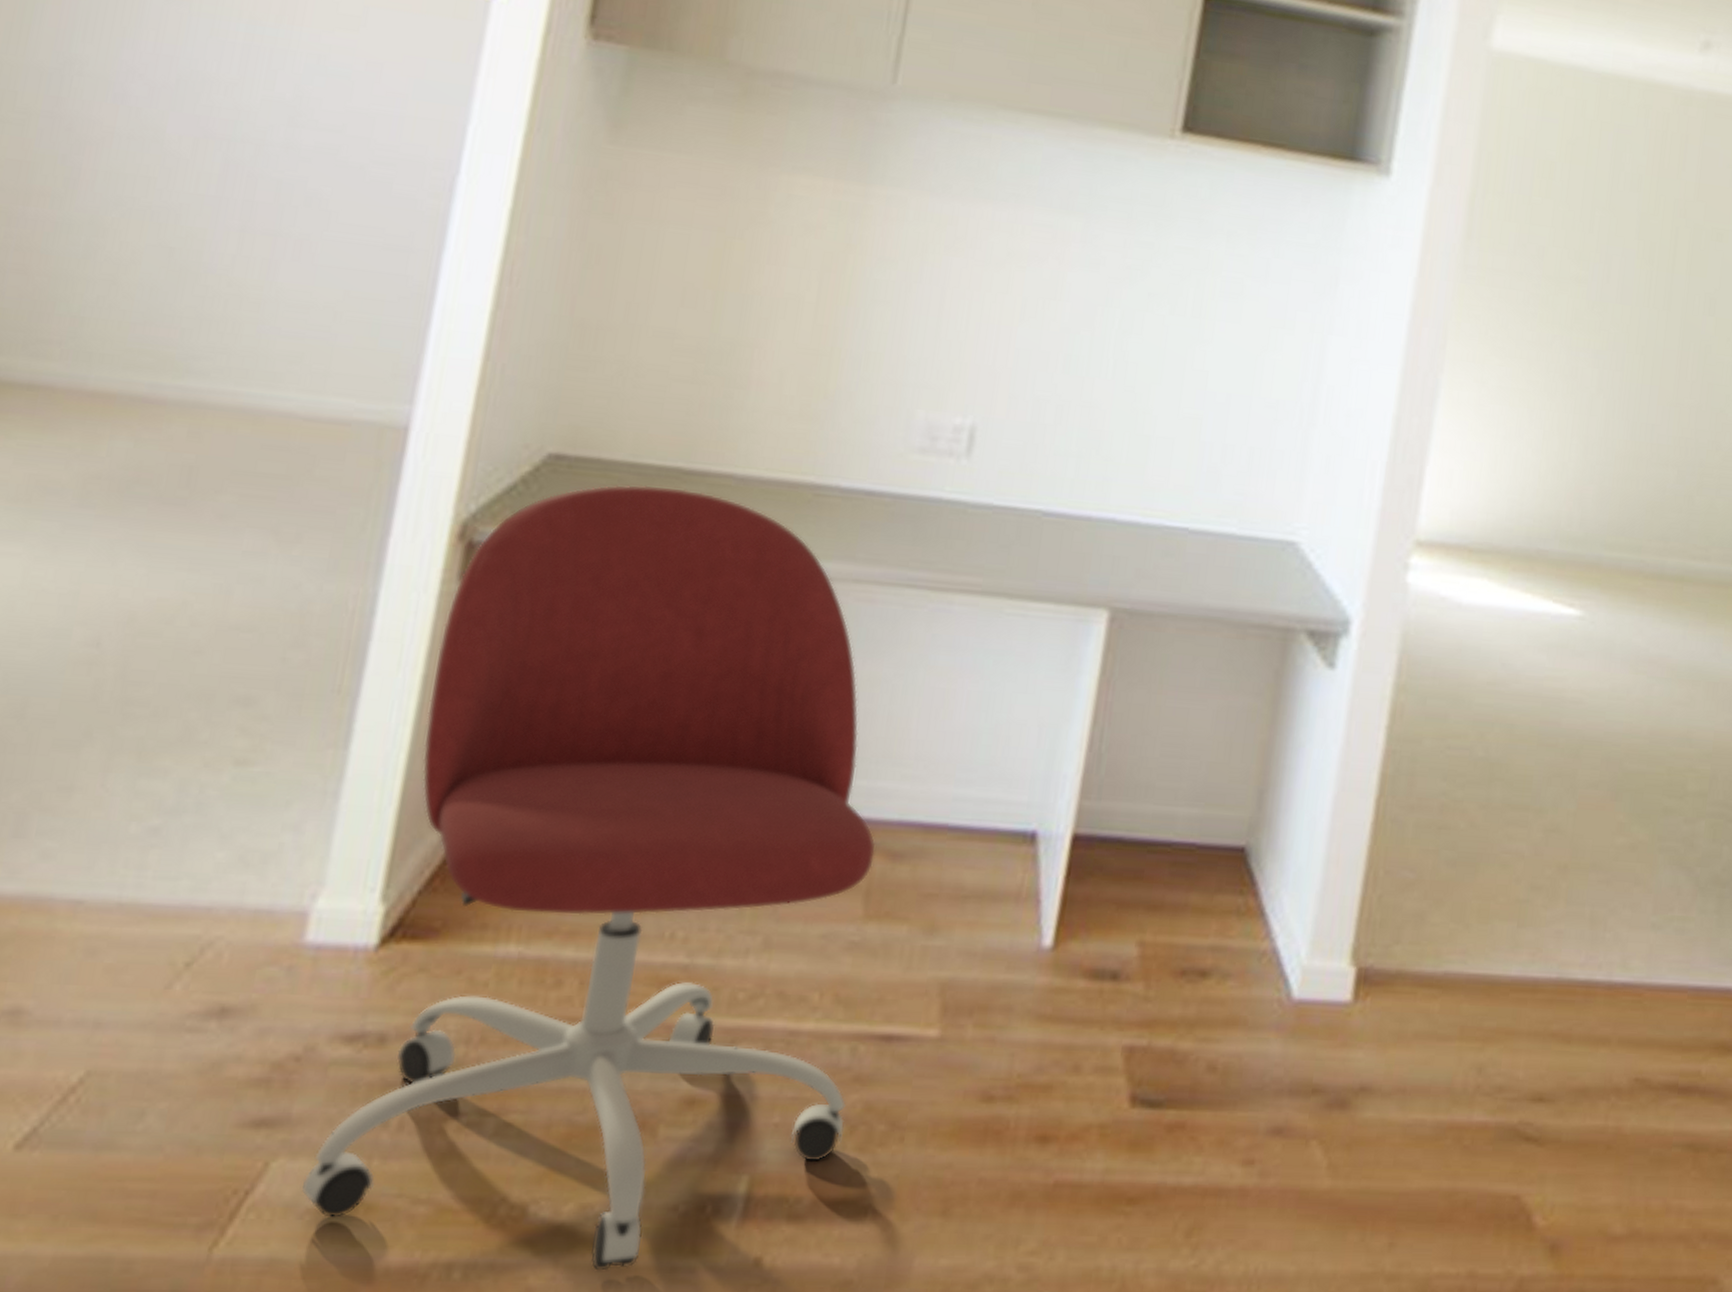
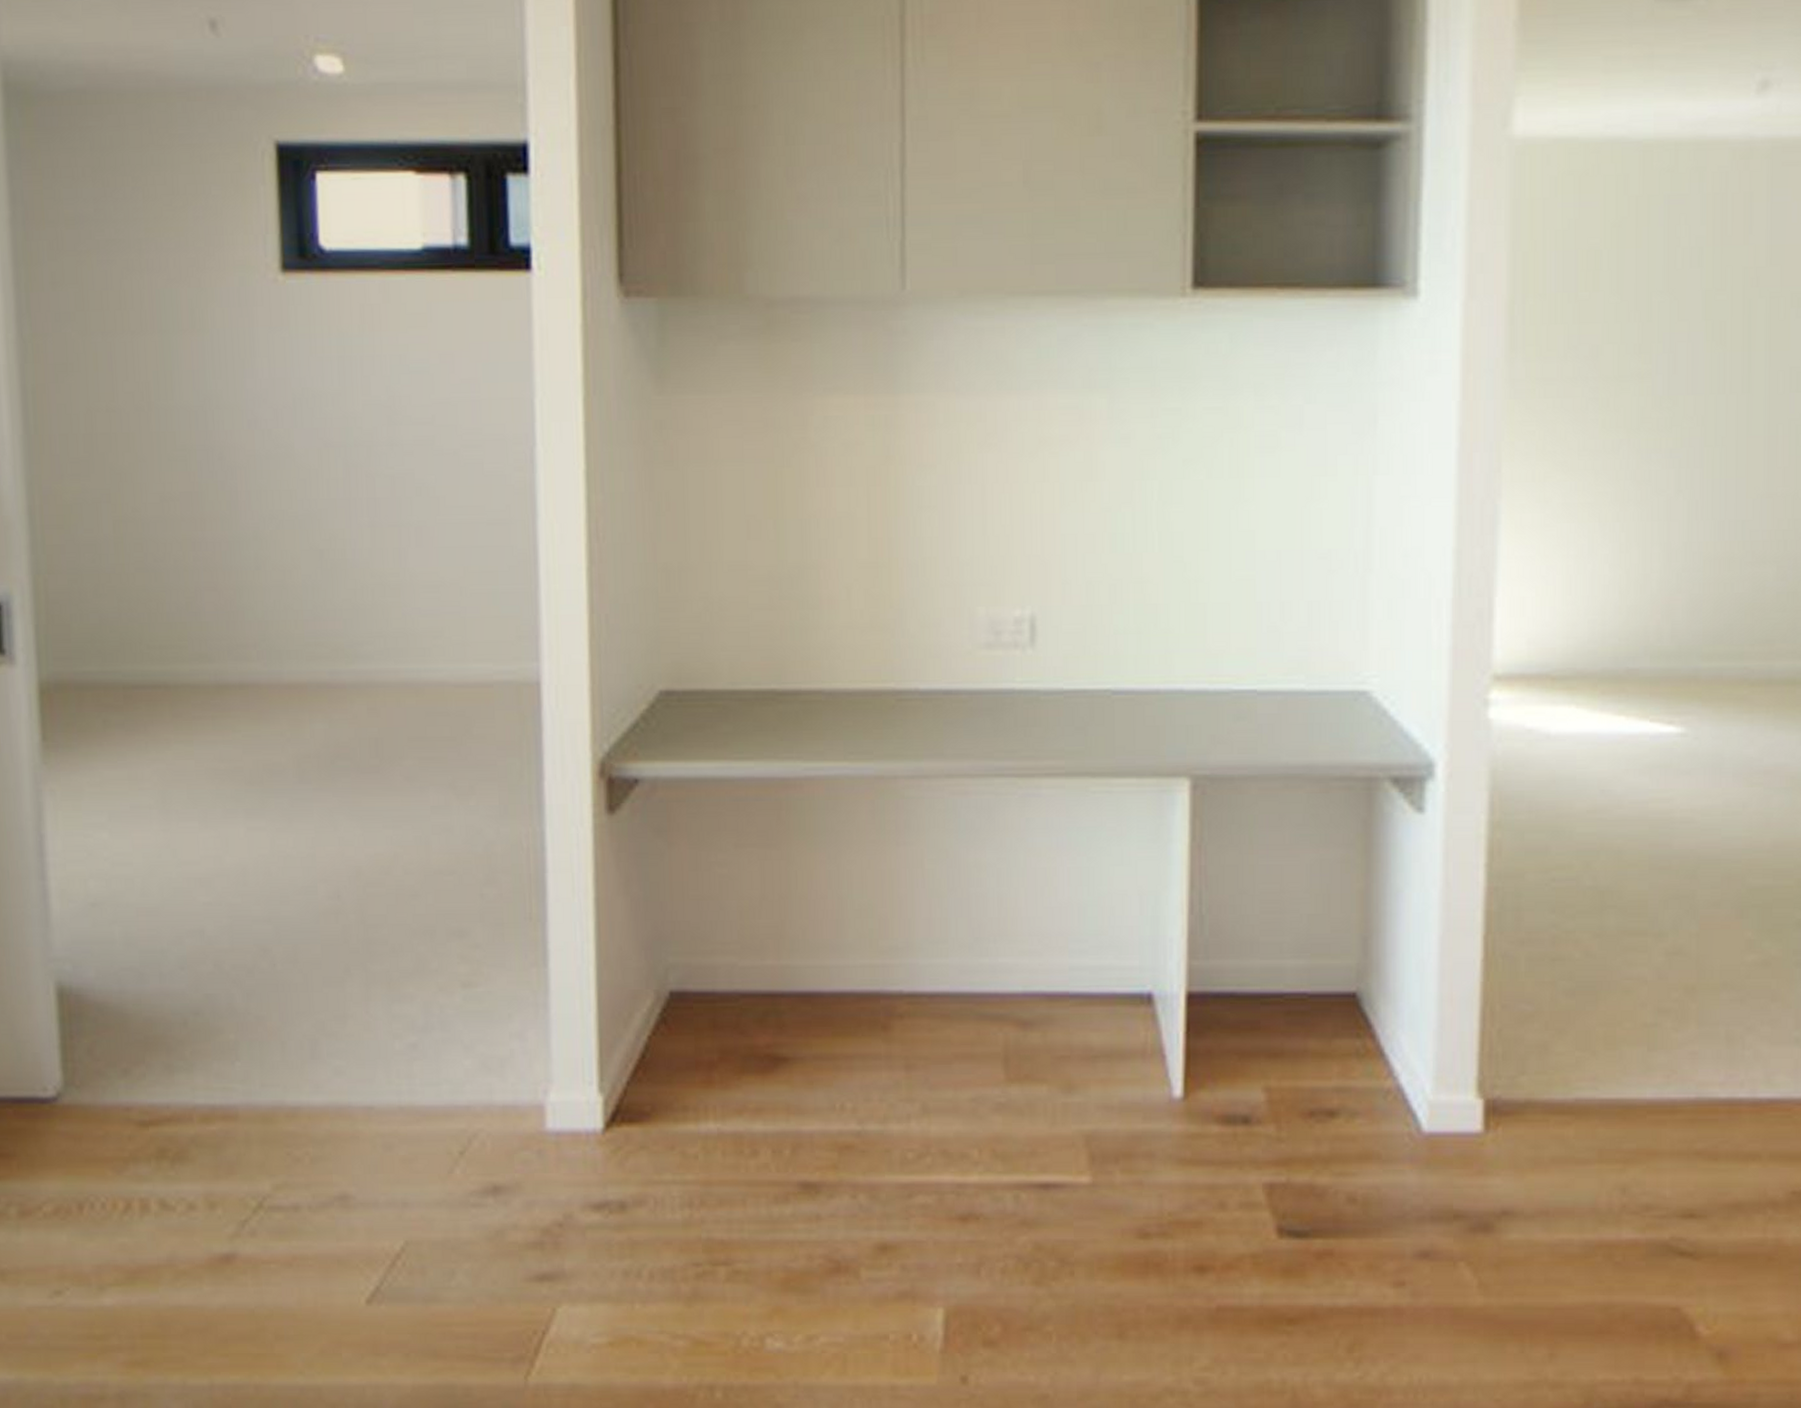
office chair: present [301,484,876,1271] -> none [584,709,1020,1390]

